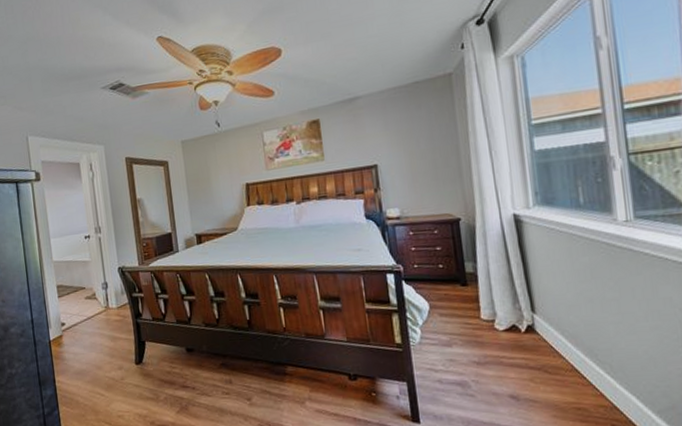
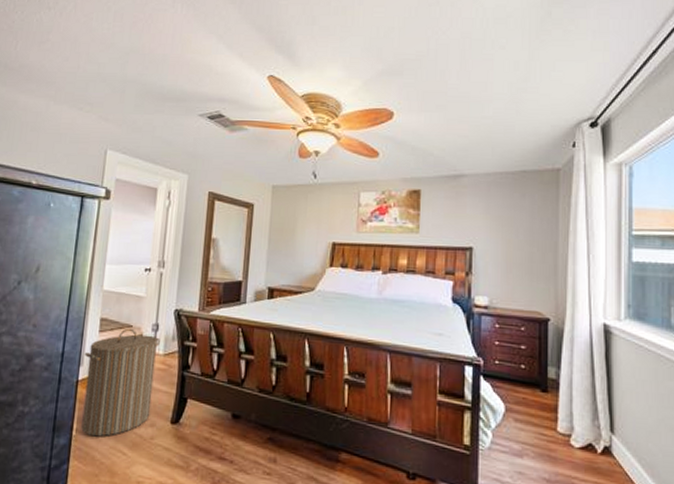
laundry hamper: none [50,290,117,385] -> present [81,328,160,437]

